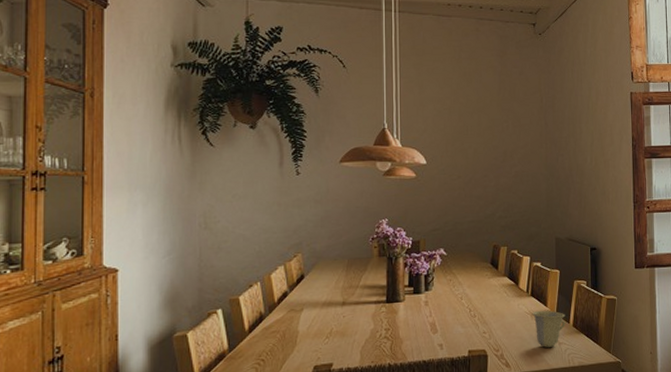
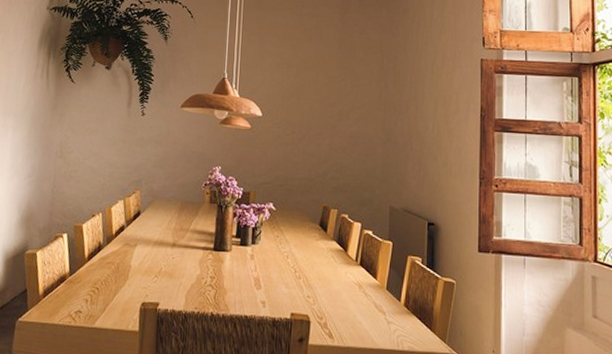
cup: present [532,310,566,348] -> none [360,282,397,325]

